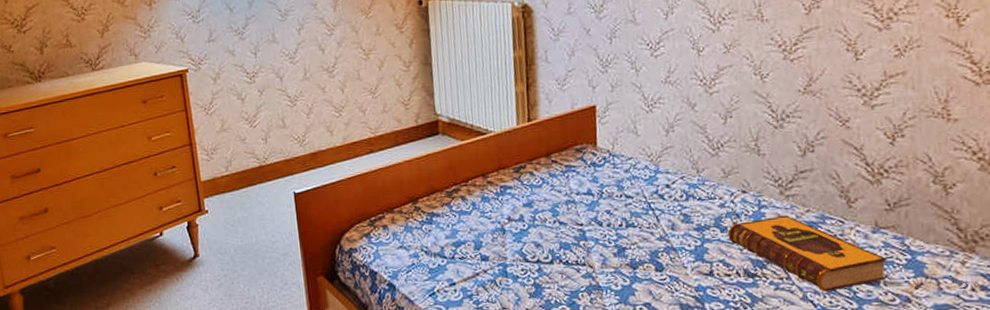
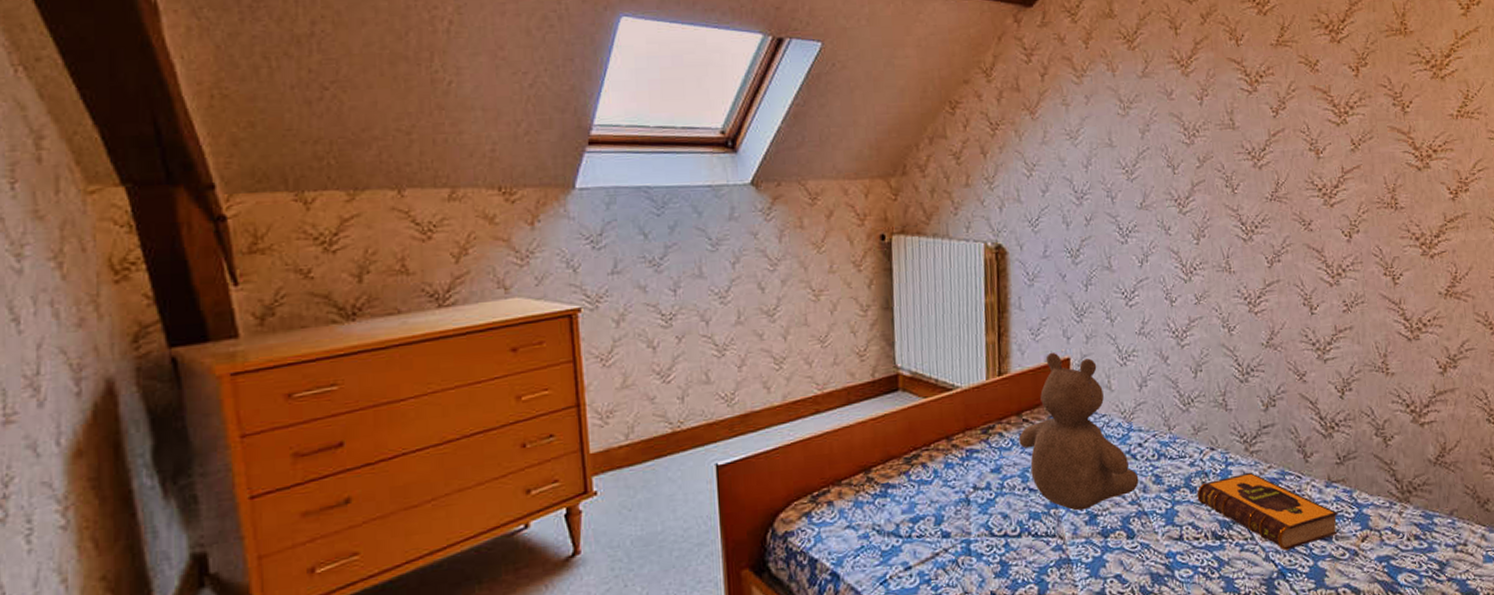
teddy bear: none [548,100,667,244] -> present [1018,352,1139,511]

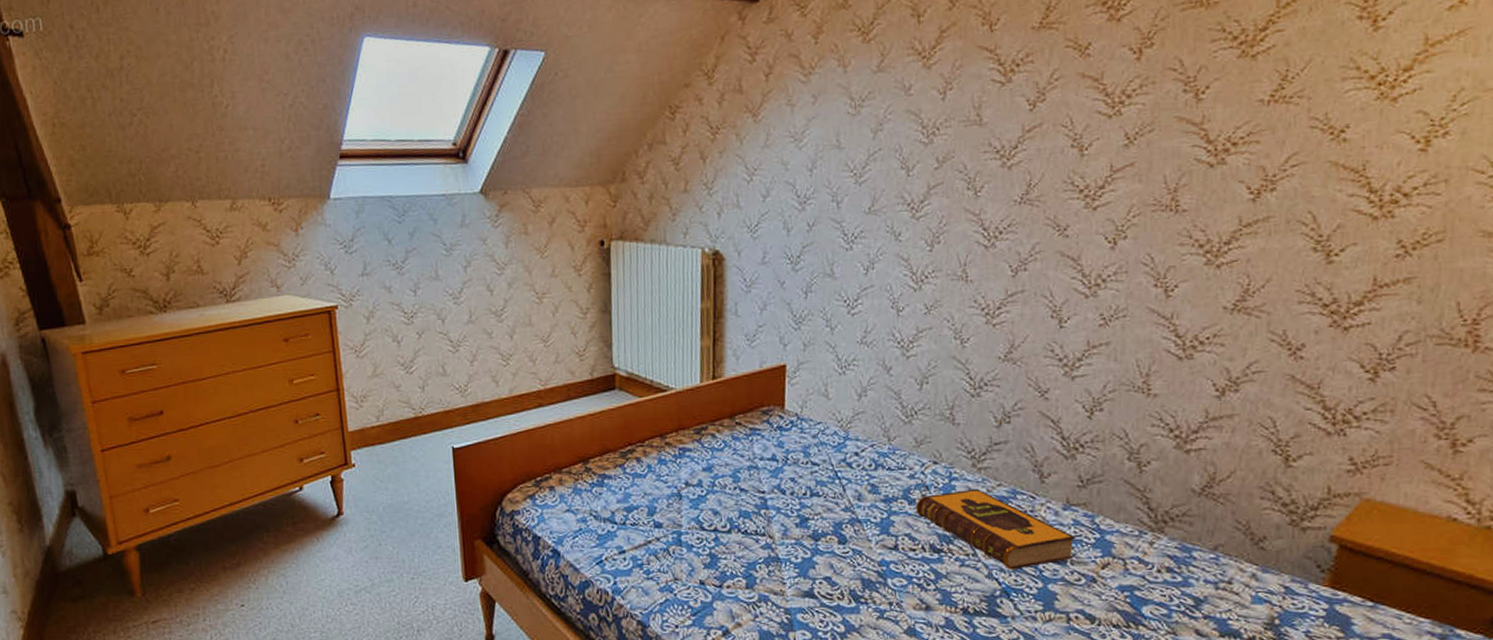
teddy bear: present [1018,352,1139,511] -> none [731,358,854,513]

